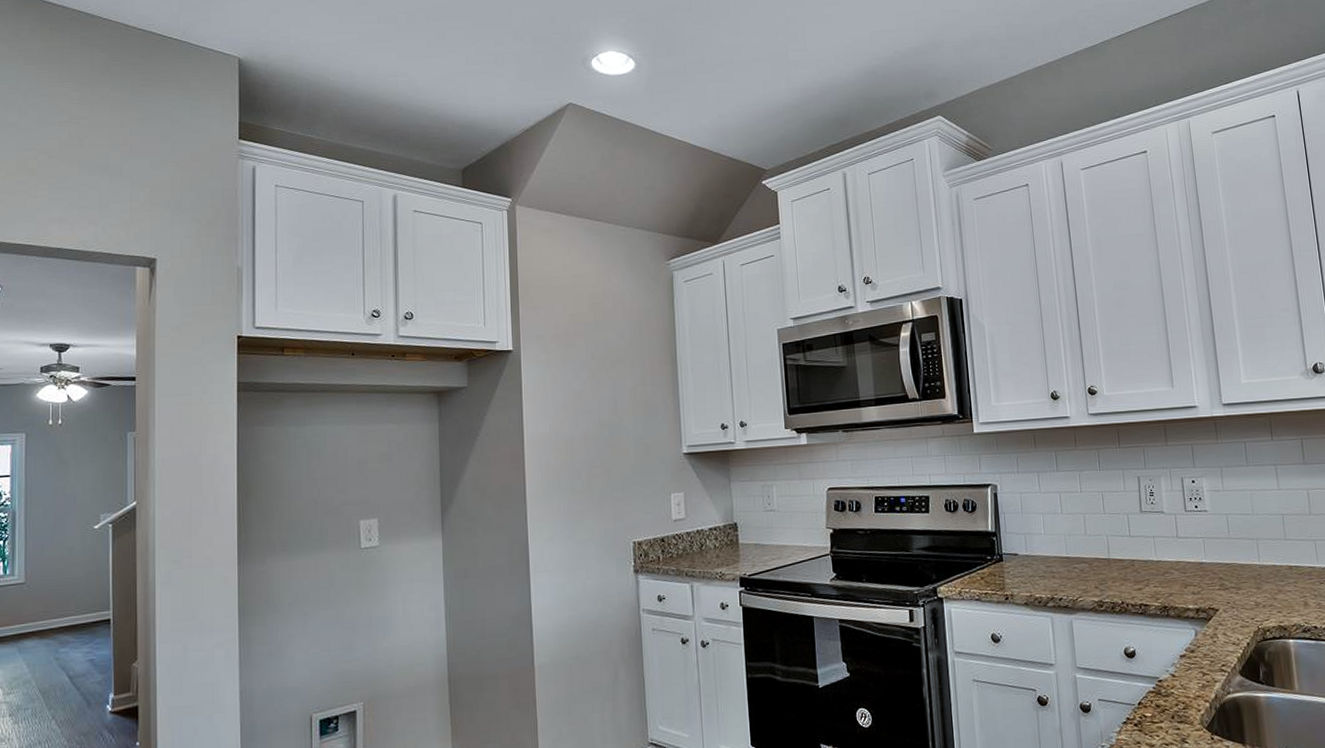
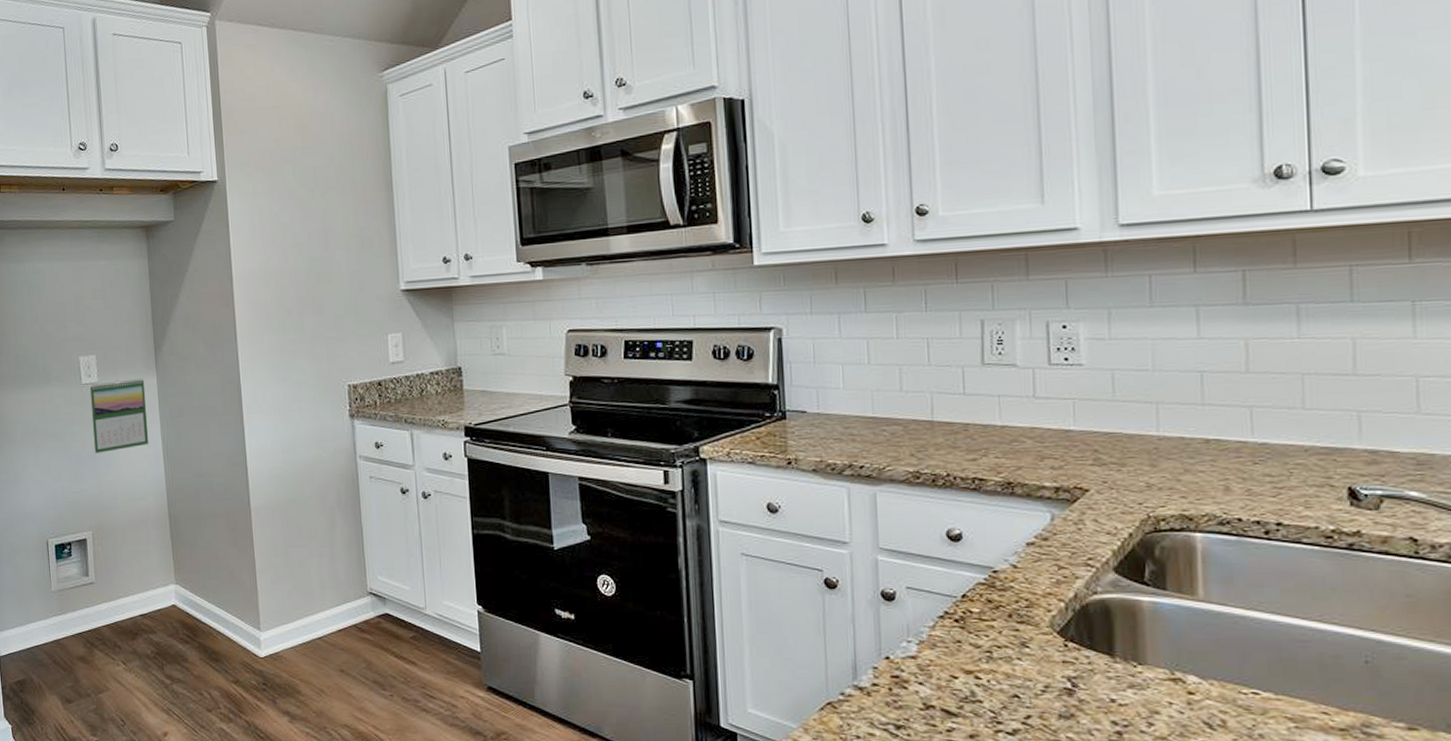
calendar: none [369,541,431,620] -> present [89,378,149,453]

